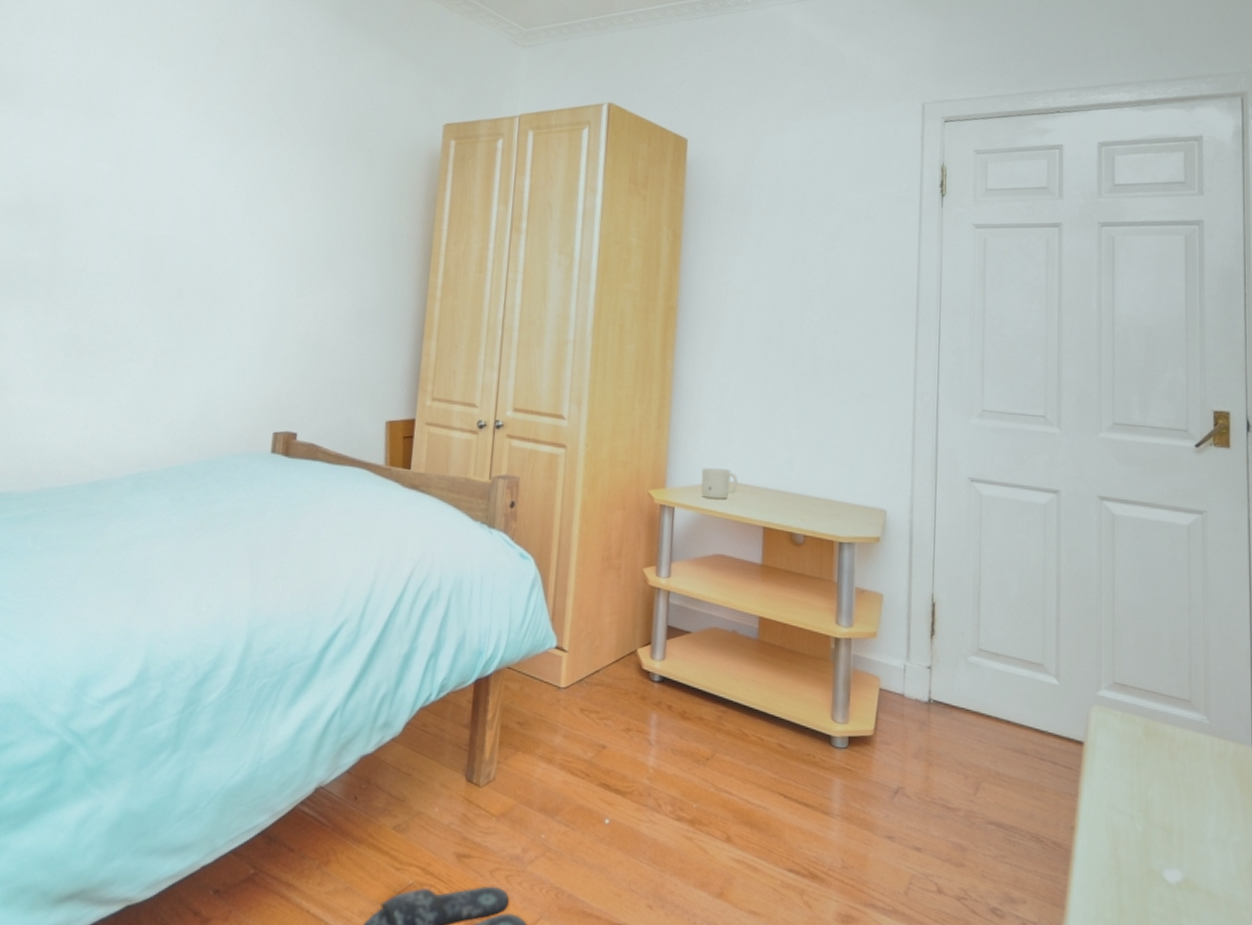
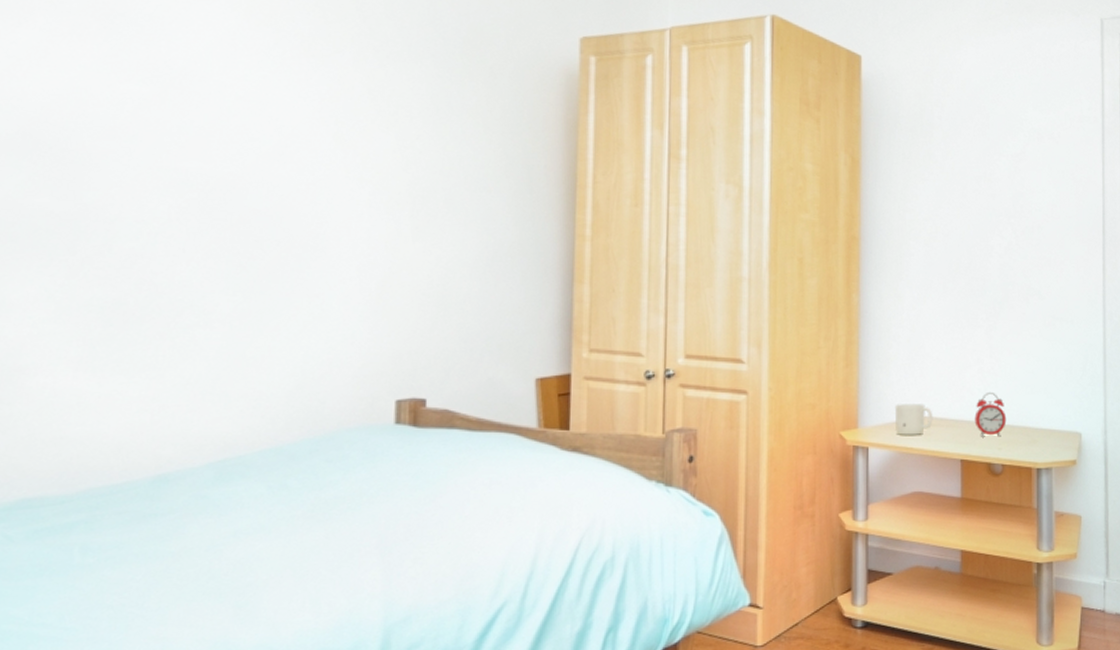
alarm clock: none [778,462,811,508] -> present [974,391,1007,437]

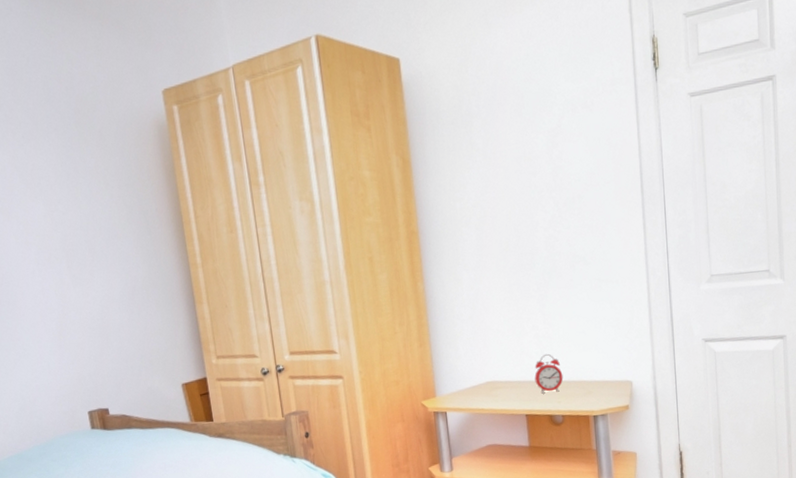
mug: present [894,404,933,435] -> none [464,371,499,399]

